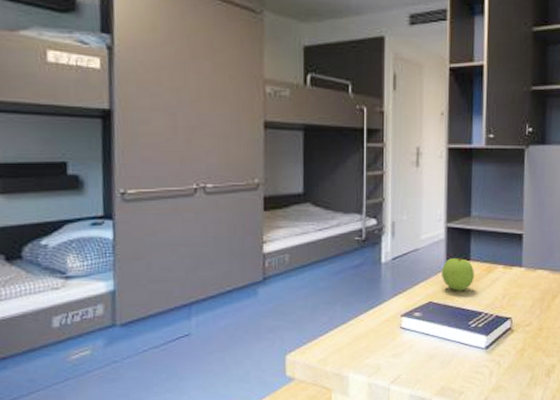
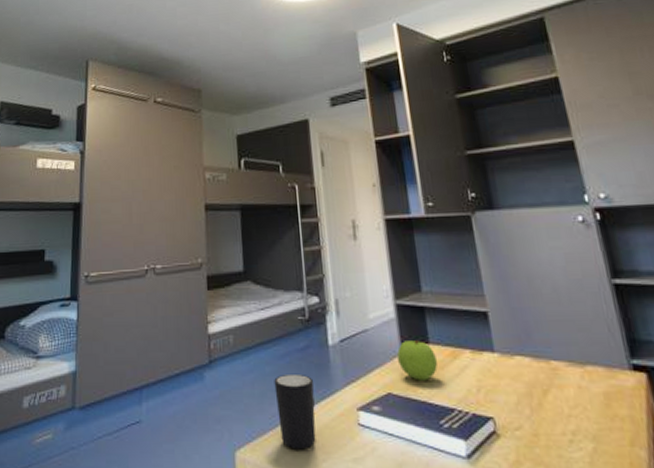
mug: none [327,287,365,351] -> present [274,373,316,450]

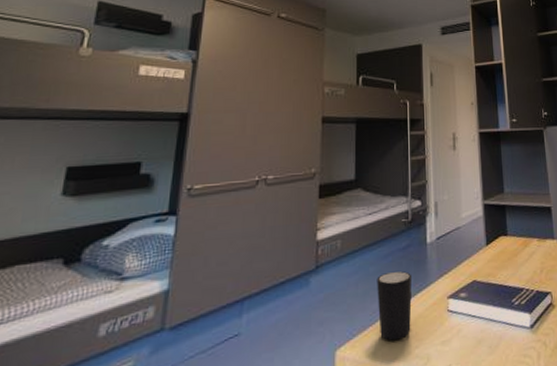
apple: present [397,341,438,381] -> none [483,234,513,268]

